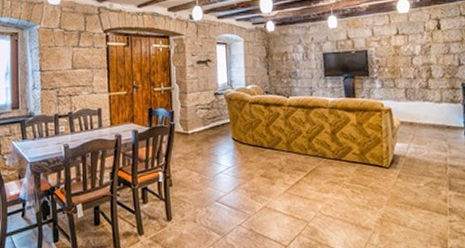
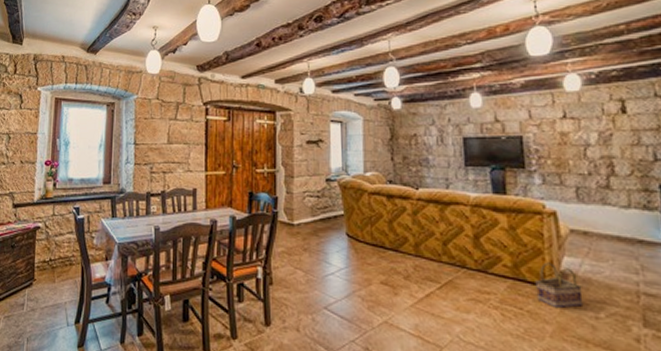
basket: none [376,148,409,183] -> present [535,262,584,309]

